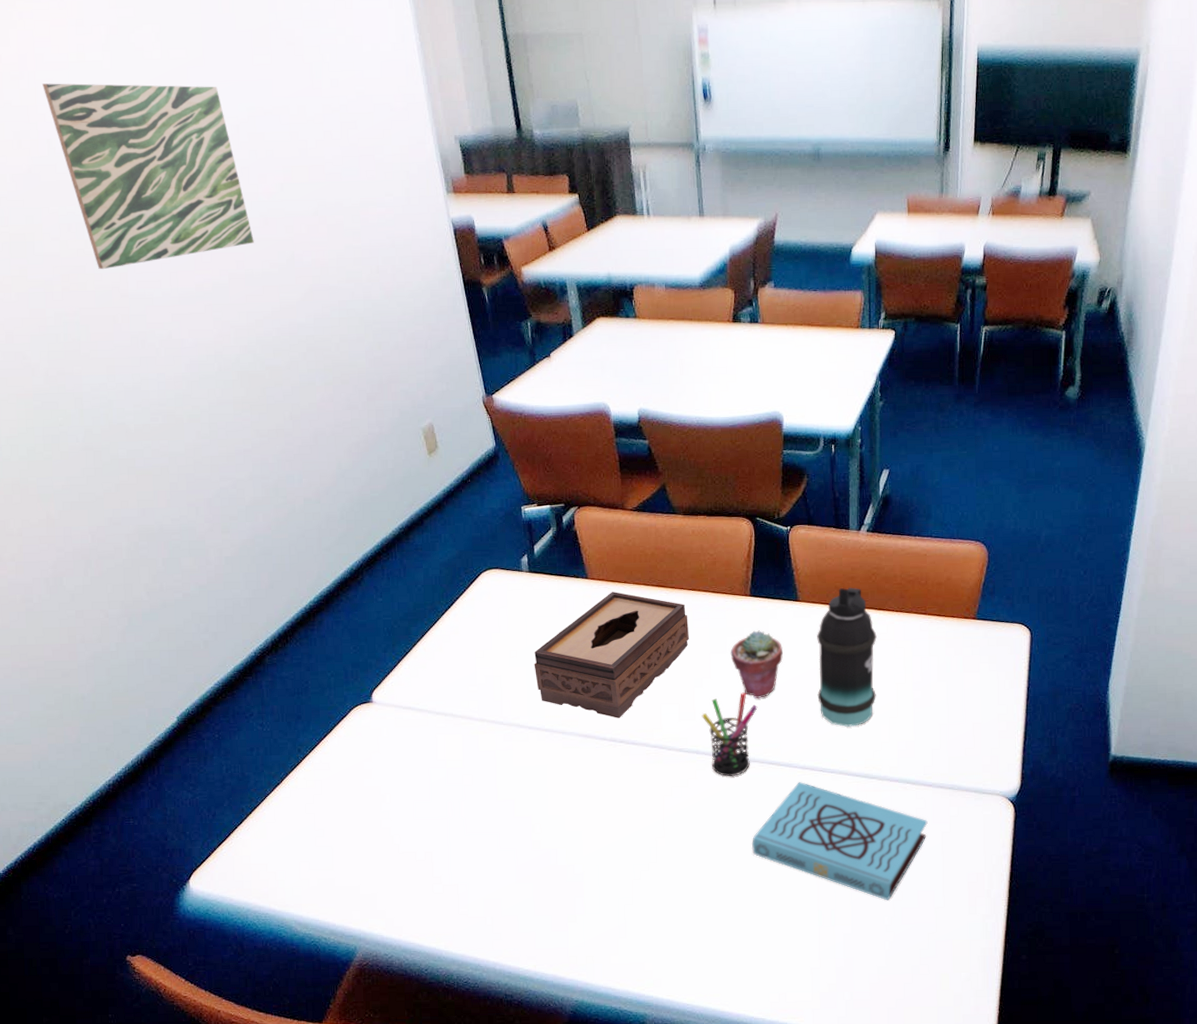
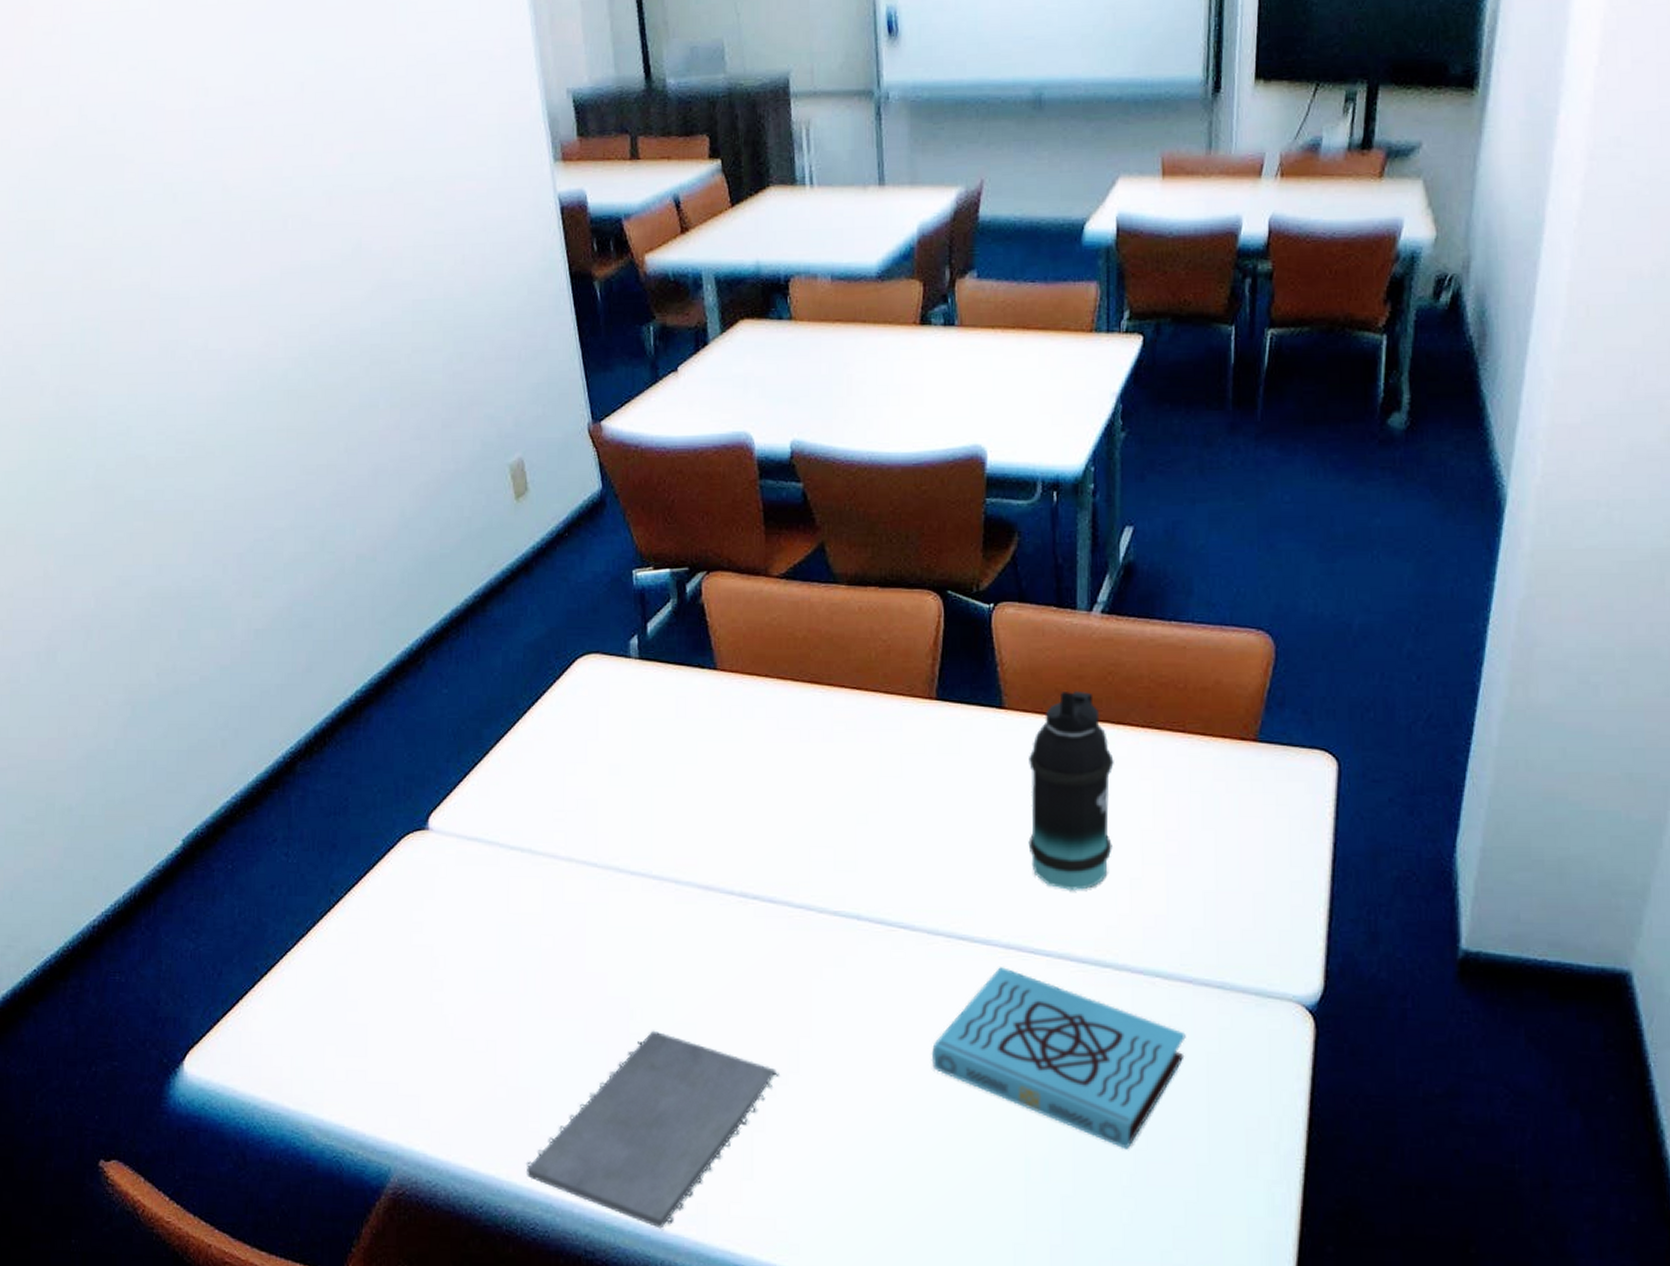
wall art: present [42,83,254,270] -> none [78,35,314,264]
notepad: none [459,838,643,976] -> present [525,1030,779,1229]
tissue box: present [534,592,689,718] -> none [641,688,851,865]
pen holder: present [701,692,758,776] -> none [866,835,944,954]
potted succulent: present [730,630,783,699] -> none [907,748,980,846]

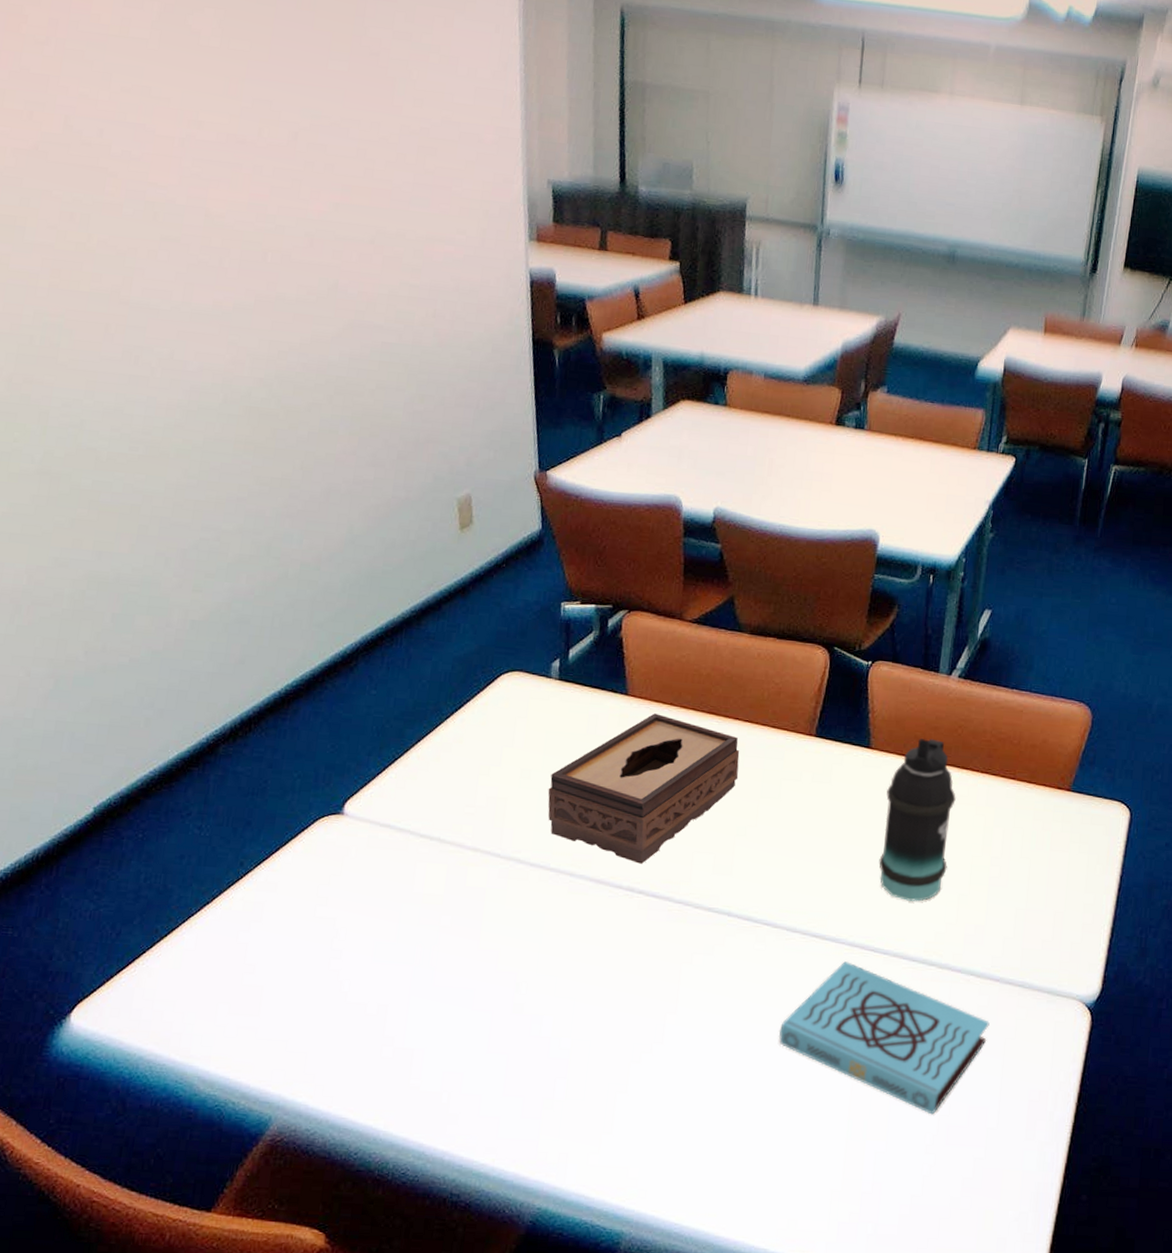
notepad: present [525,1030,779,1229] -> none [402,1002,645,1175]
tissue box: none [641,688,851,865] -> present [548,713,740,864]

